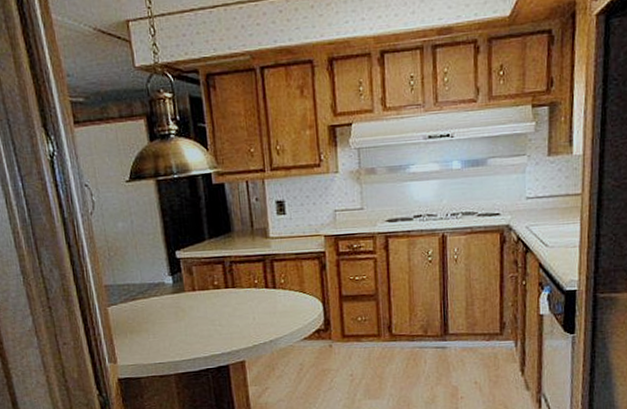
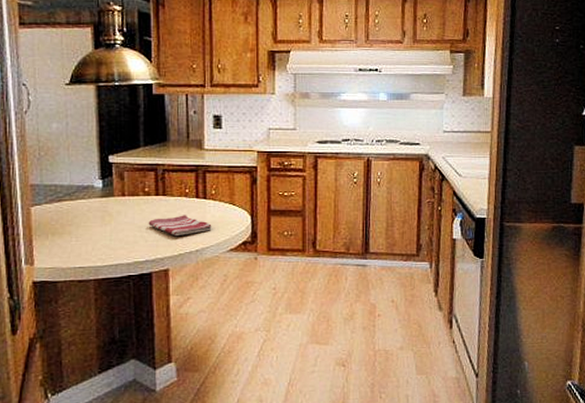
dish towel: none [220,306,284,327] -> present [148,215,212,235]

